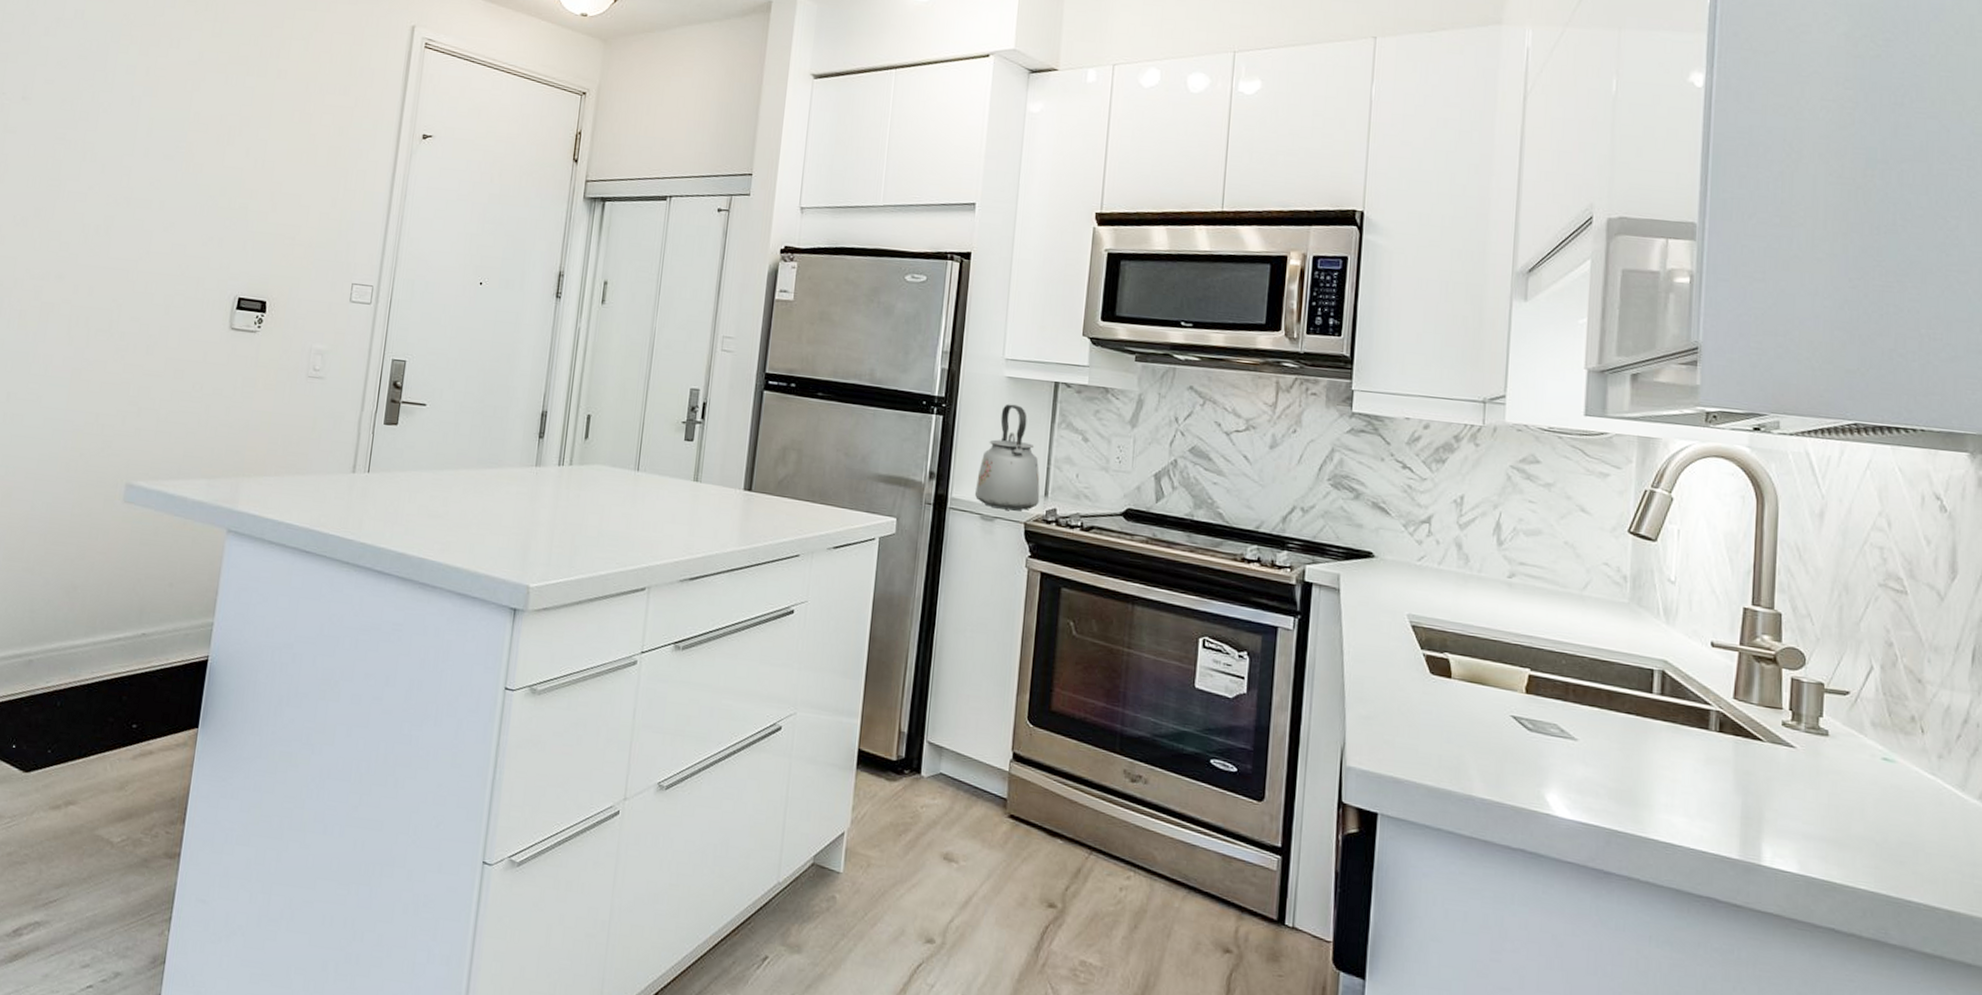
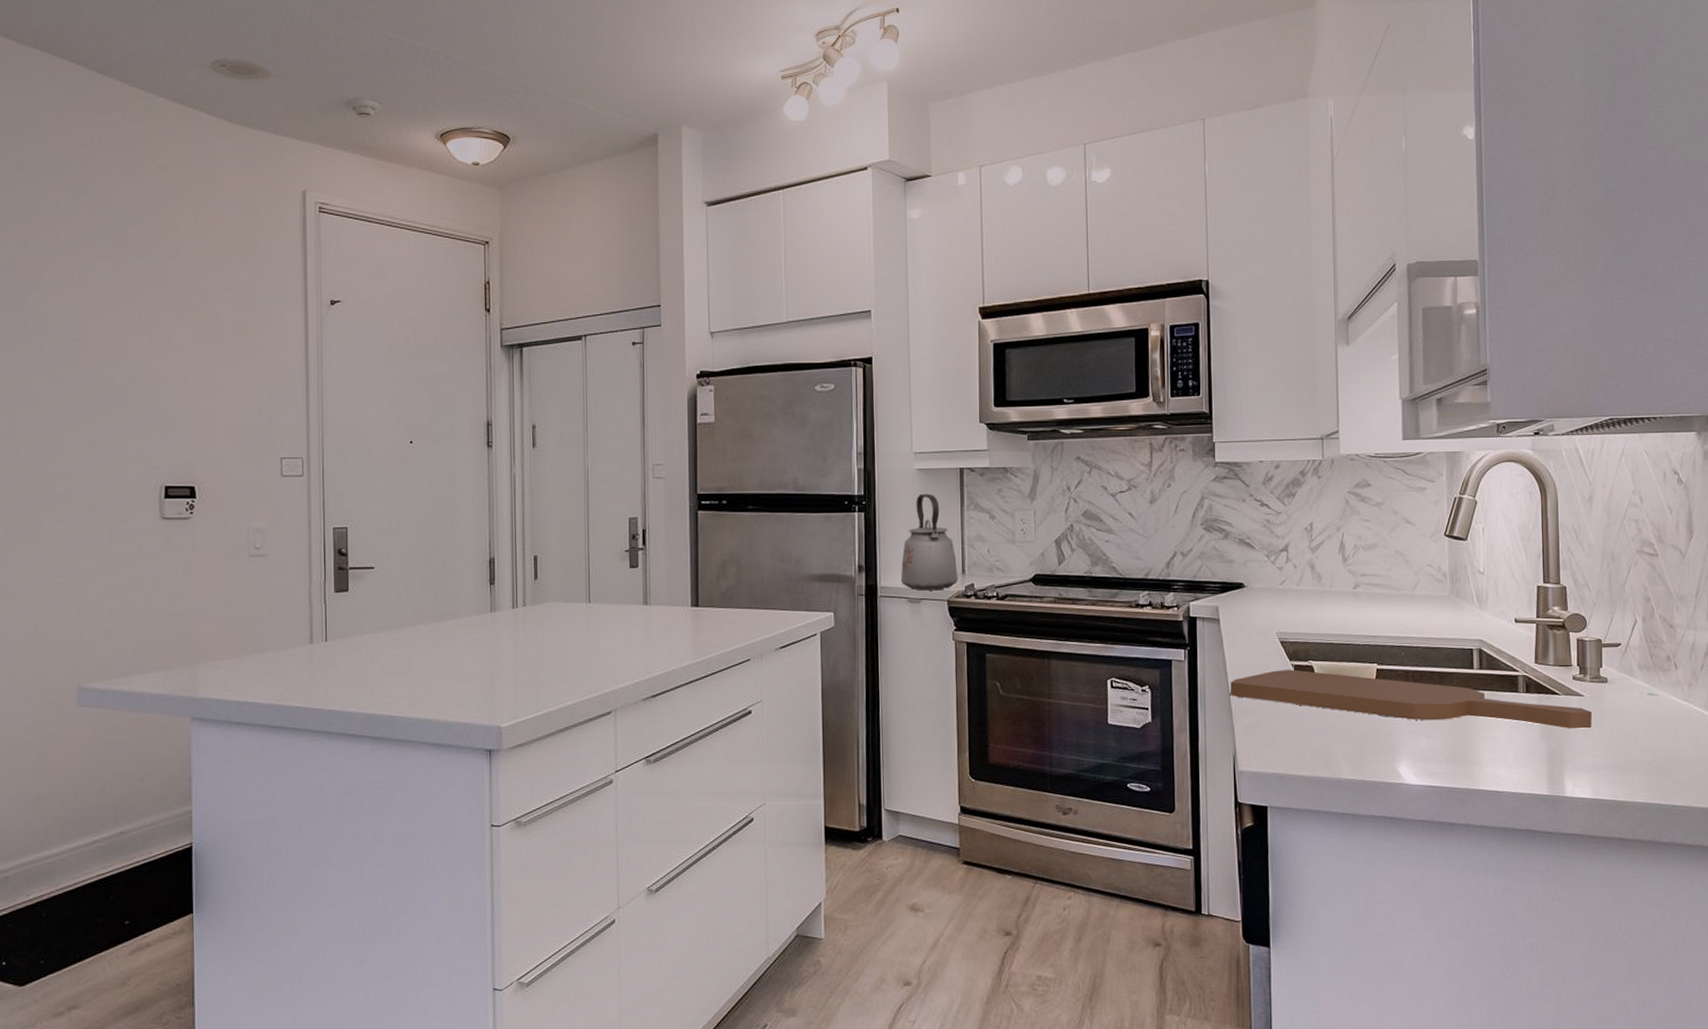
cutting board: none [1345,657,1804,789] -> present [1230,669,1592,729]

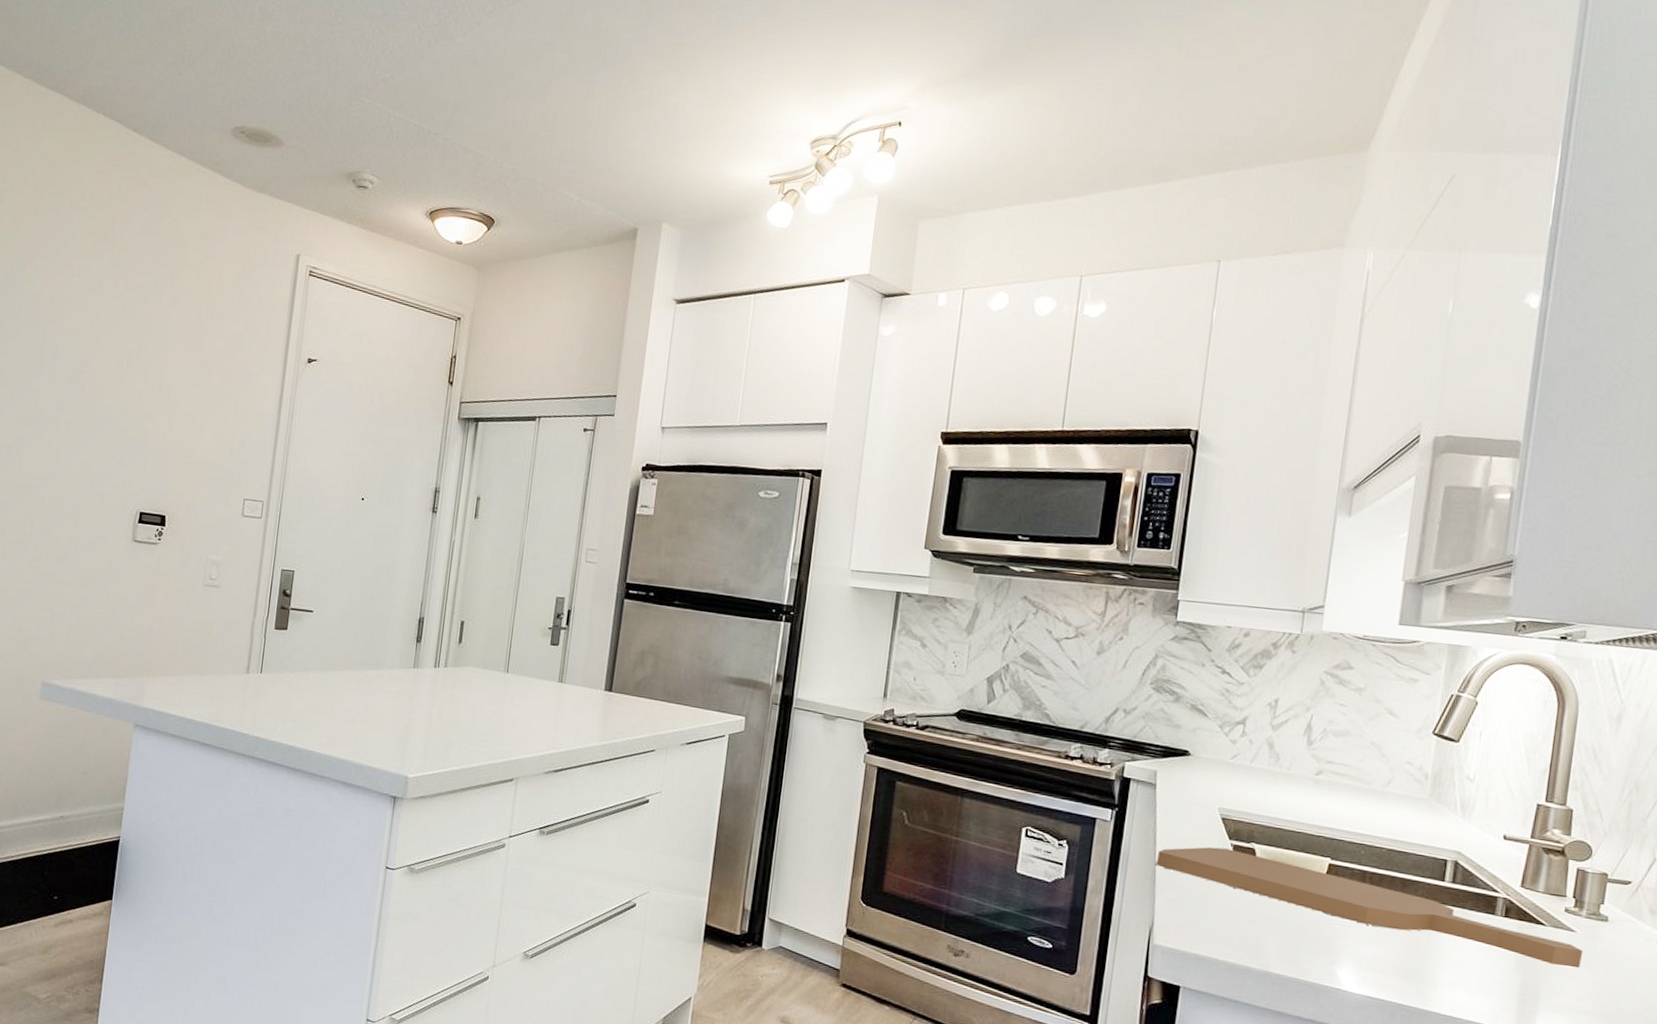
kettle: present [900,493,958,591] -> none [818,612,880,711]

